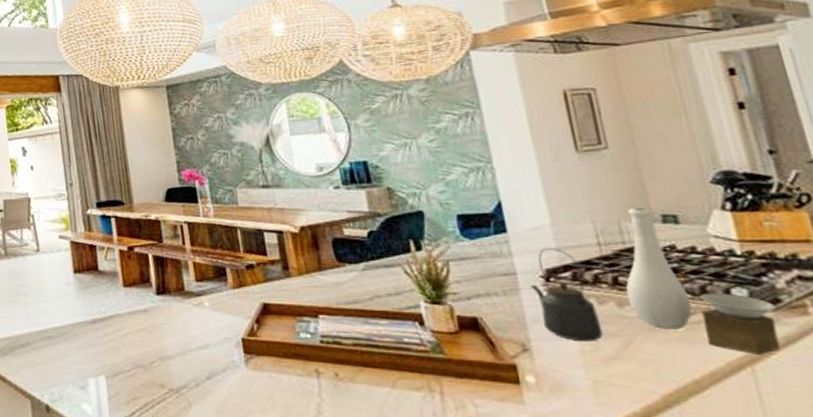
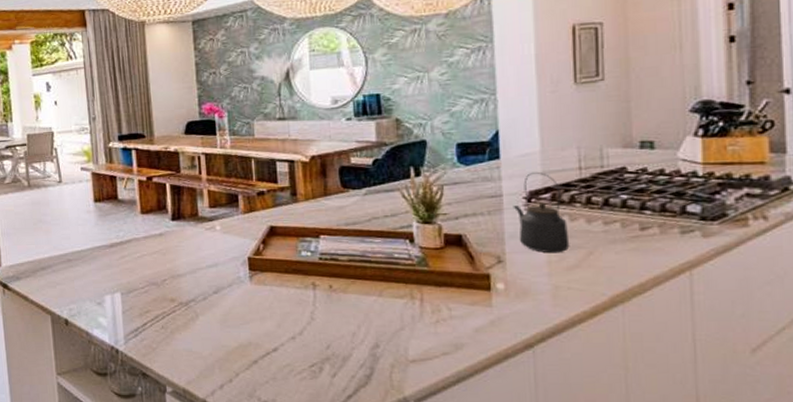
vase: present [625,207,781,355] -> none [596,134,722,261]

